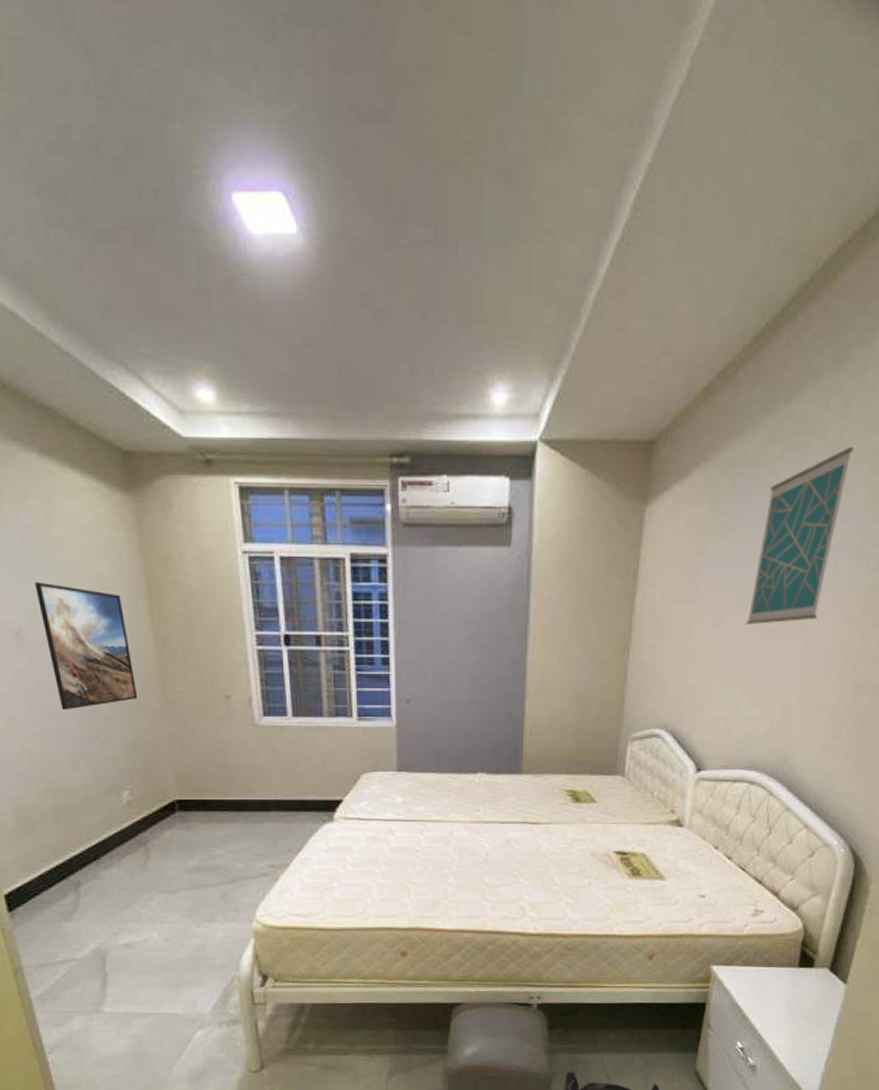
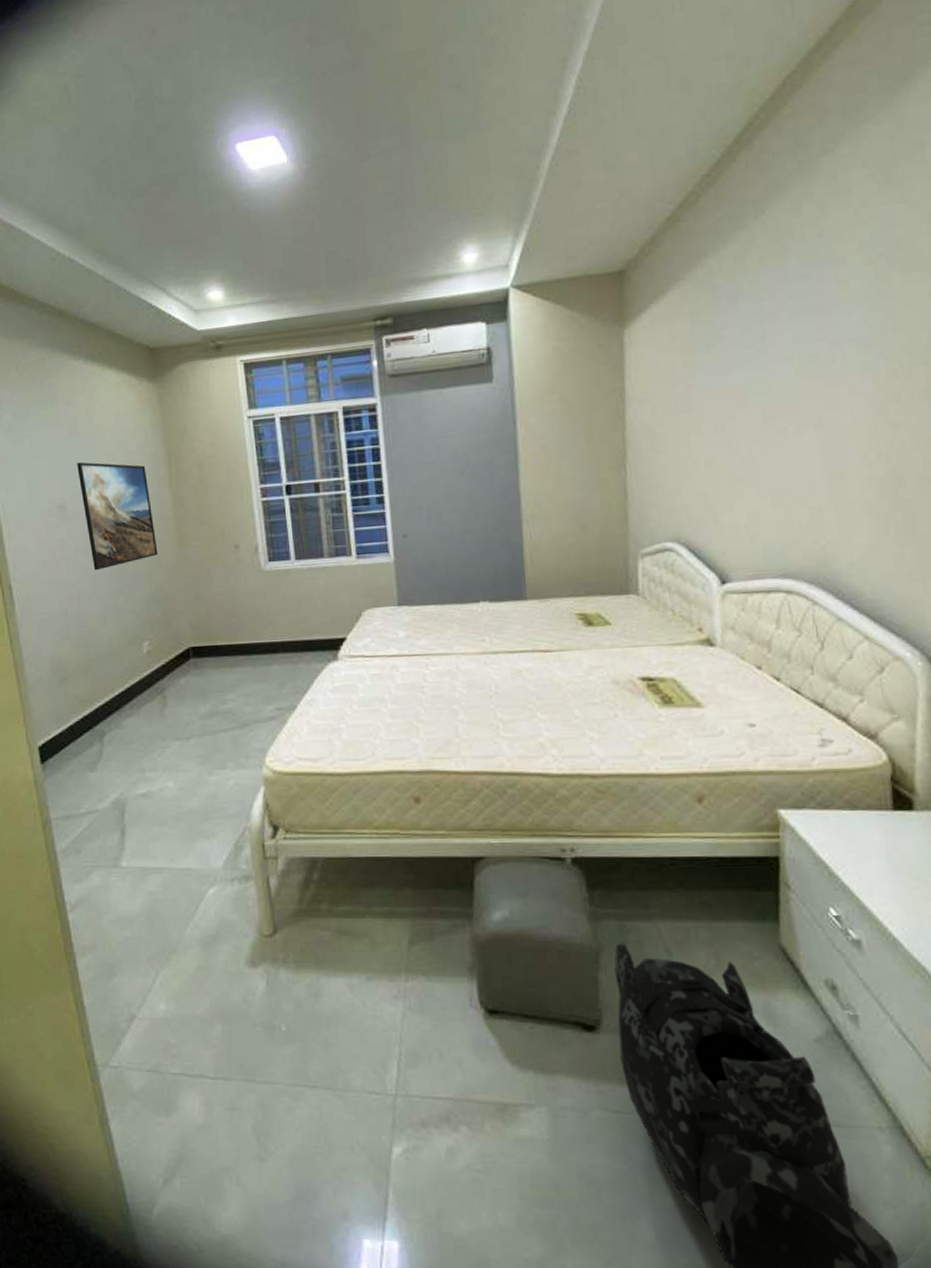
wall art: present [745,446,854,624] -> none [750,244,839,427]

